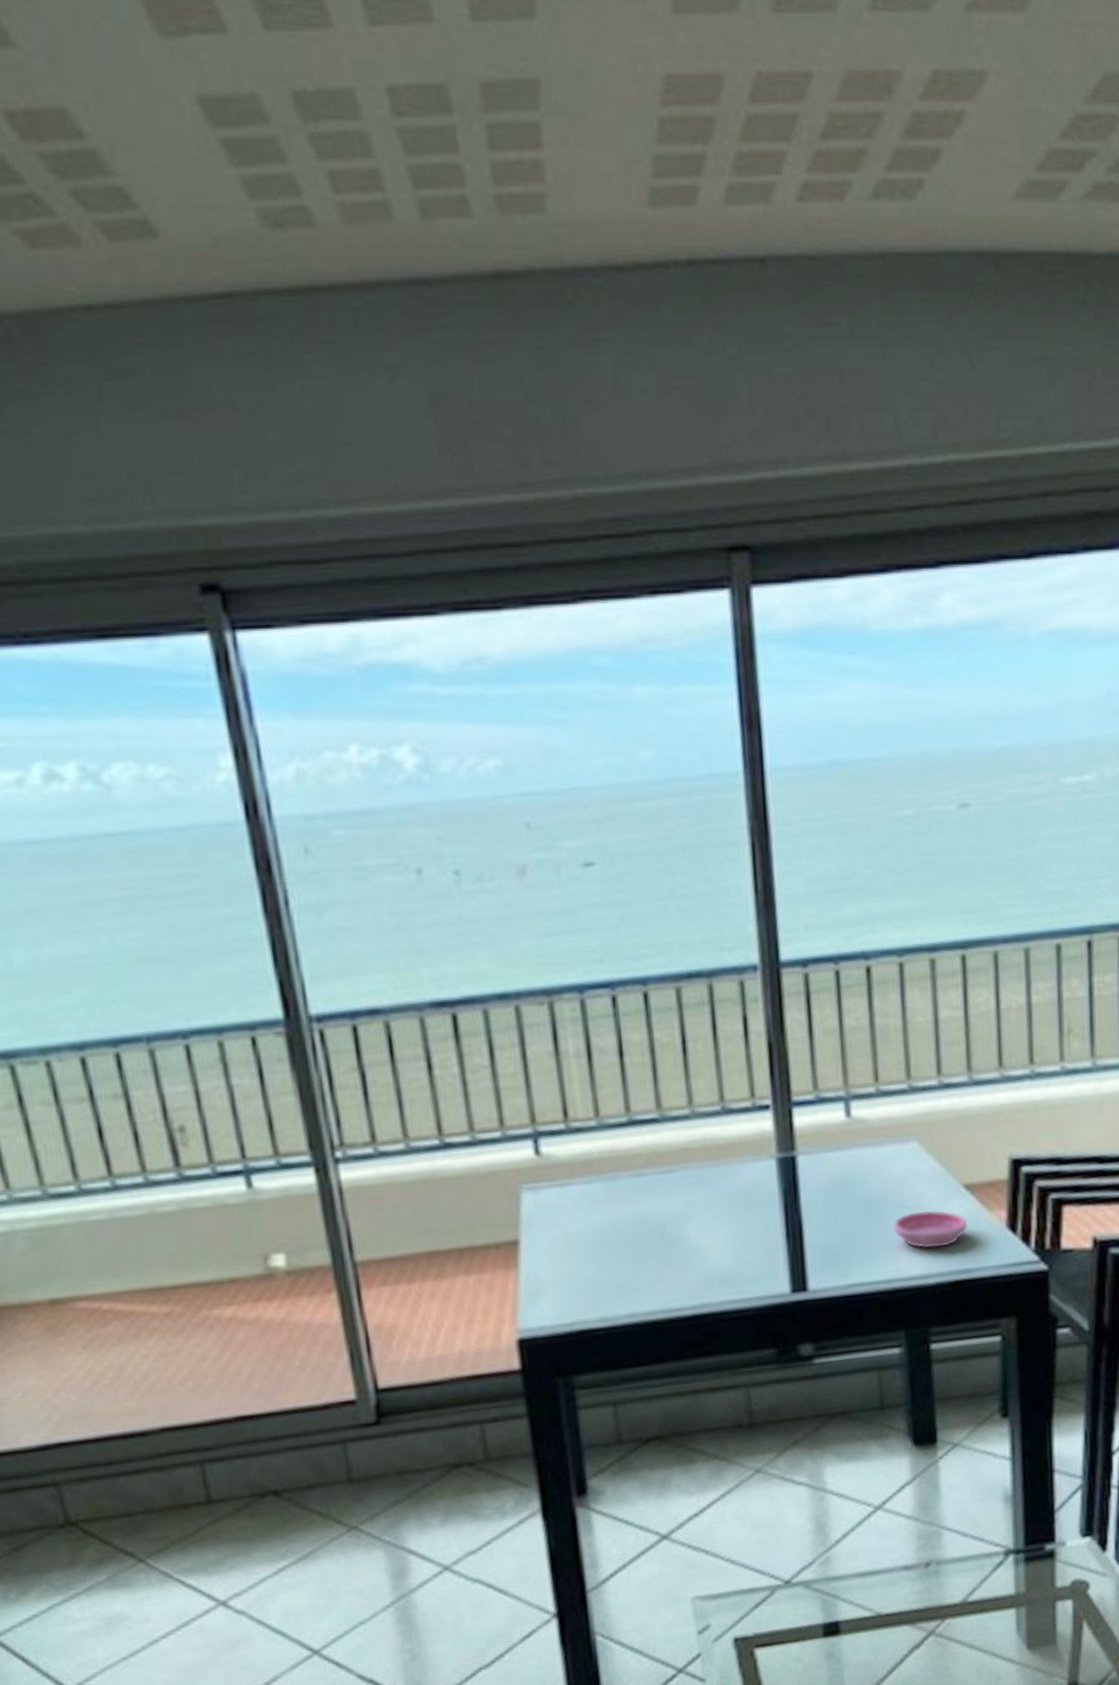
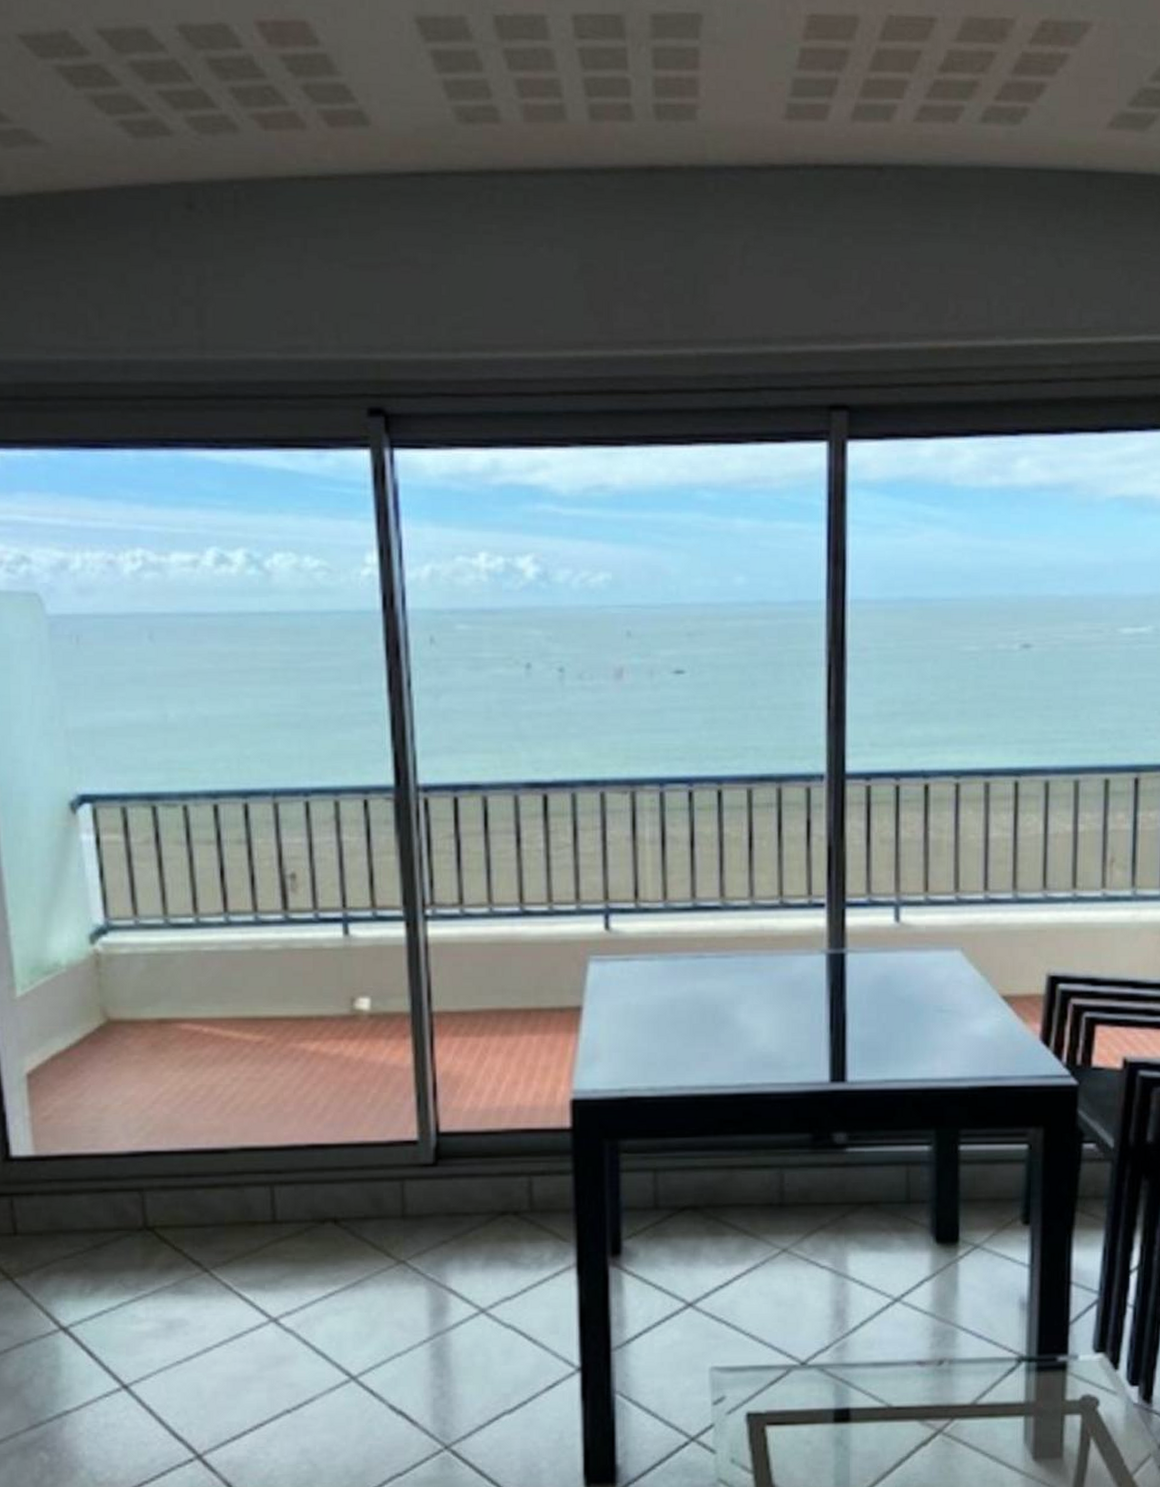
saucer: present [893,1210,968,1249] -> none [931,1017,1004,1053]

